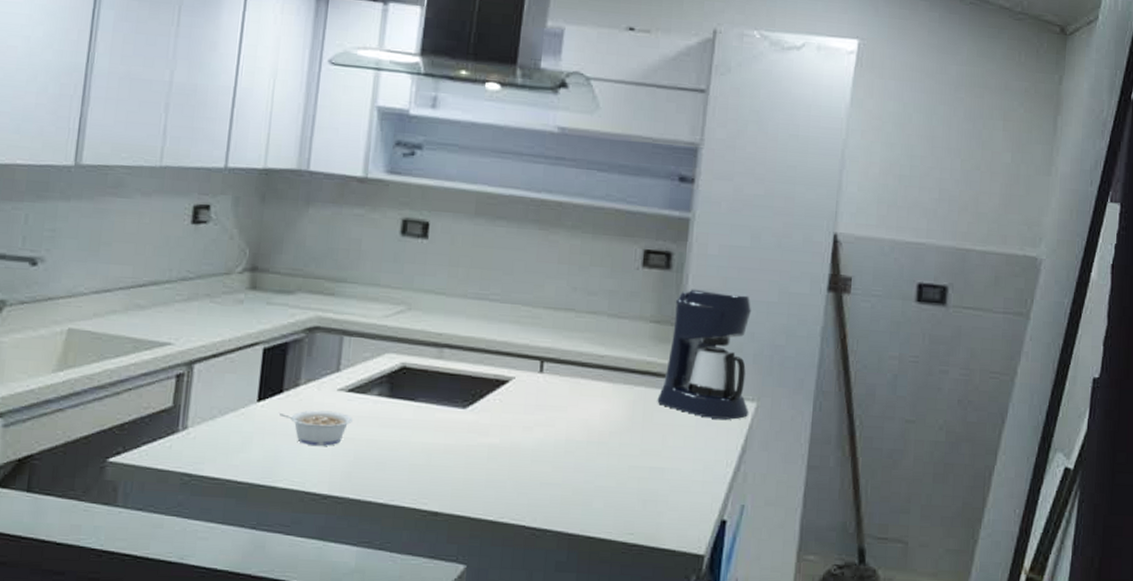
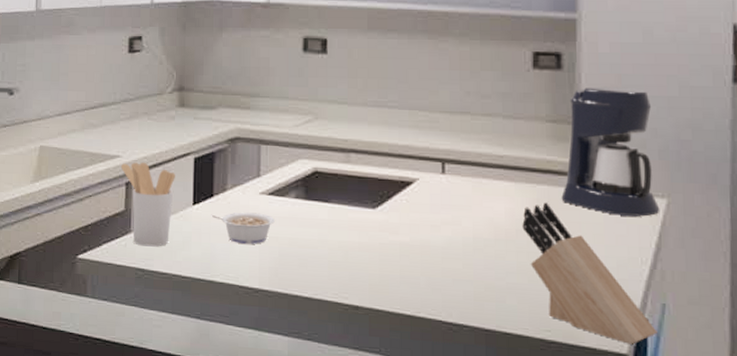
utensil holder: none [172,351,239,449] -> present [121,162,175,247]
knife block: none [616,404,735,546] -> present [522,202,658,345]

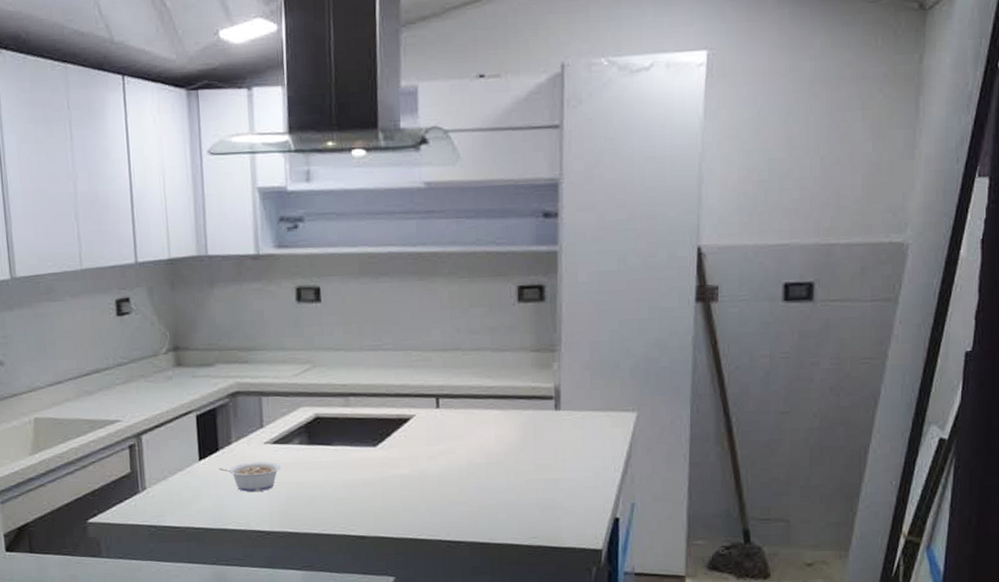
utensil holder: present [121,162,175,247] -> none [122,425,179,504]
knife block: present [522,202,658,345] -> none [511,426,627,541]
coffee maker: present [561,86,660,217] -> none [545,313,631,431]

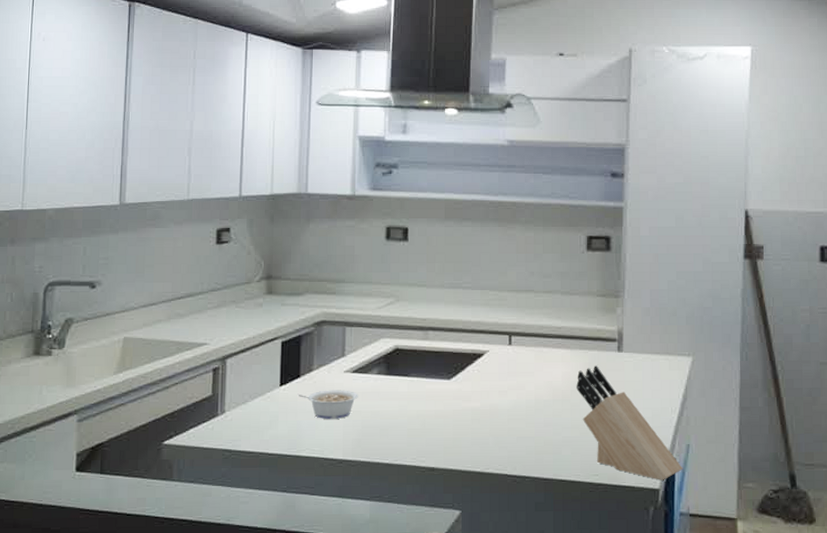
knife block: none [511,426,627,541] -> present [576,366,683,481]

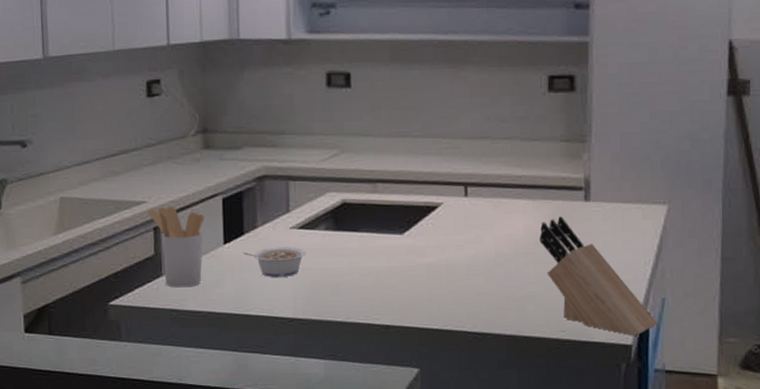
utensil holder: none [209,349,263,428] -> present [148,207,204,288]

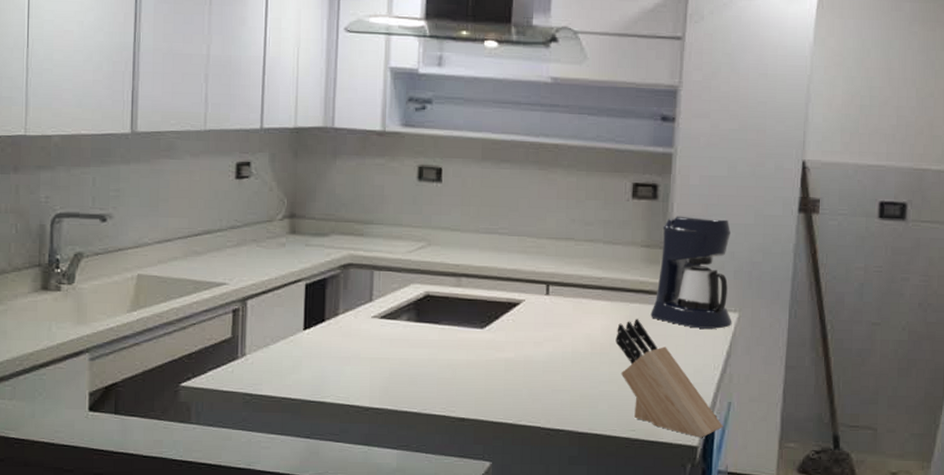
utensil holder: present [148,207,204,288] -> none [228,290,285,372]
legume: present [243,247,306,277] -> none [322,335,386,365]
coffee maker: none [574,104,662,223] -> present [650,215,732,329]

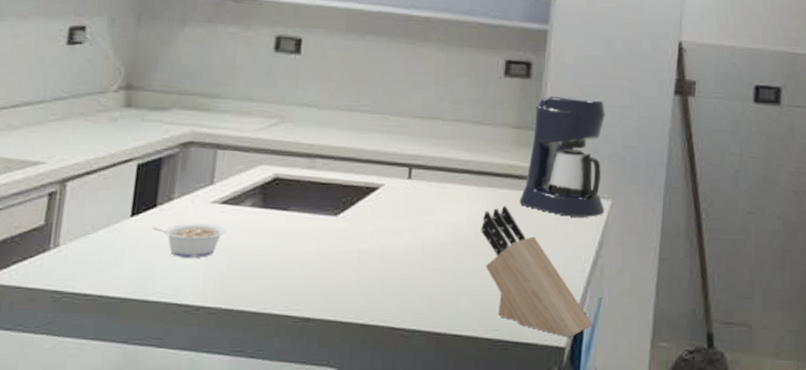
legume: none [322,335,386,365] -> present [151,223,226,258]

